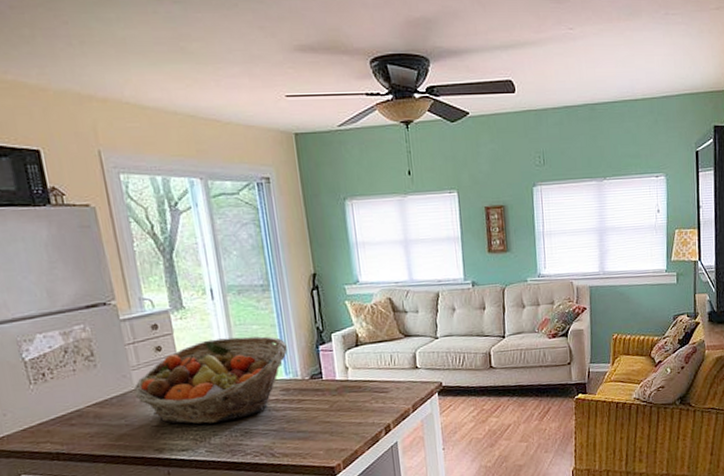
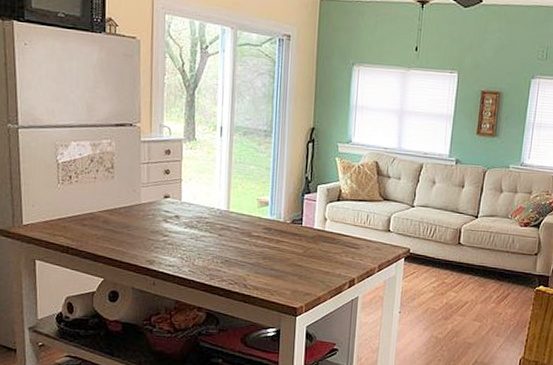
fruit basket: present [134,336,288,425] -> none [139,171,276,247]

